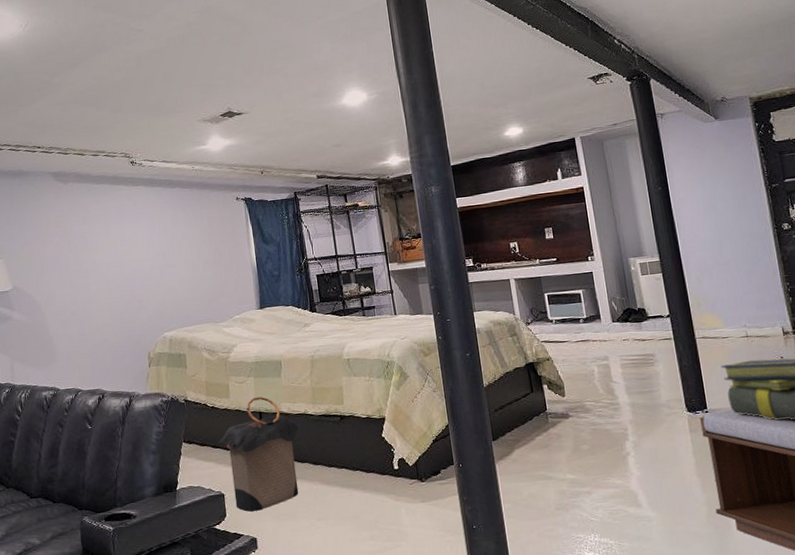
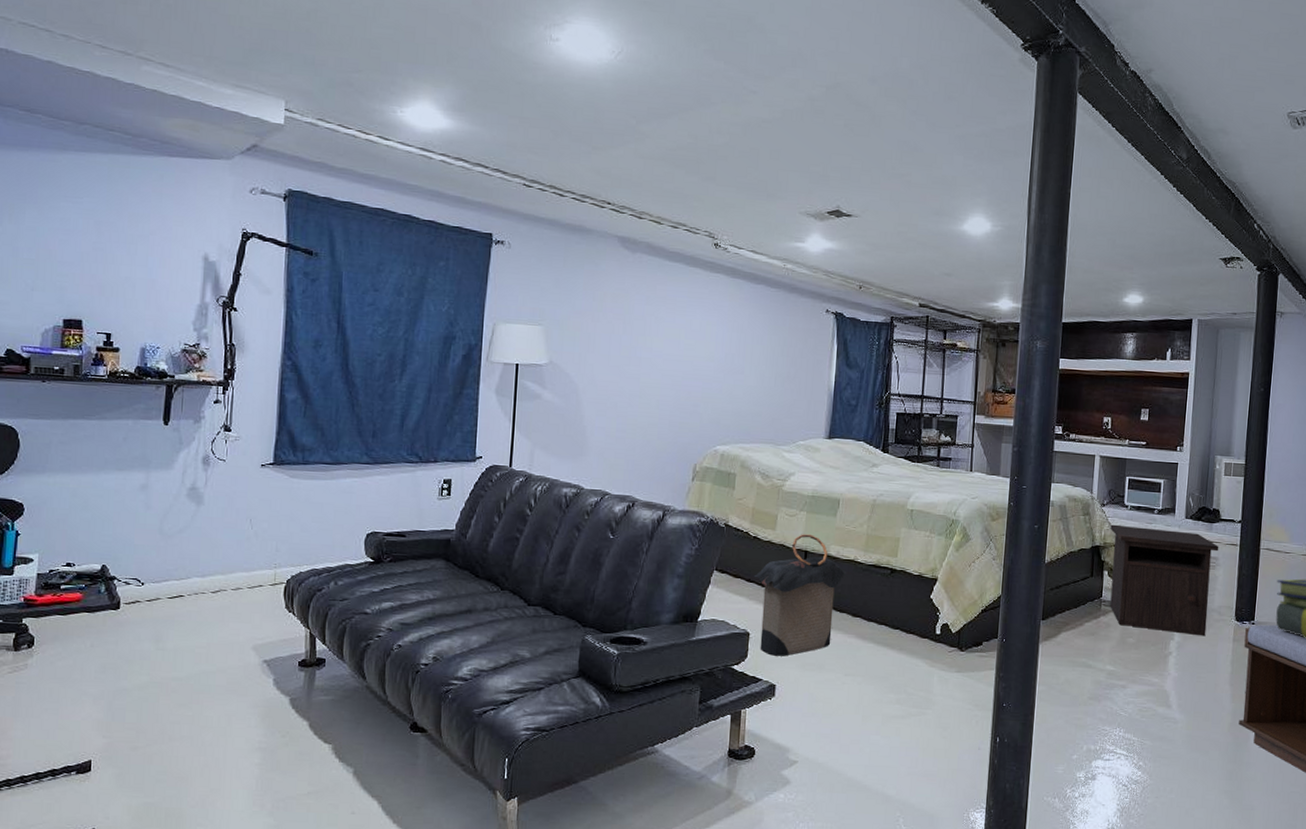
nightstand: none [539,334,660,434] -> present [1110,524,1219,636]

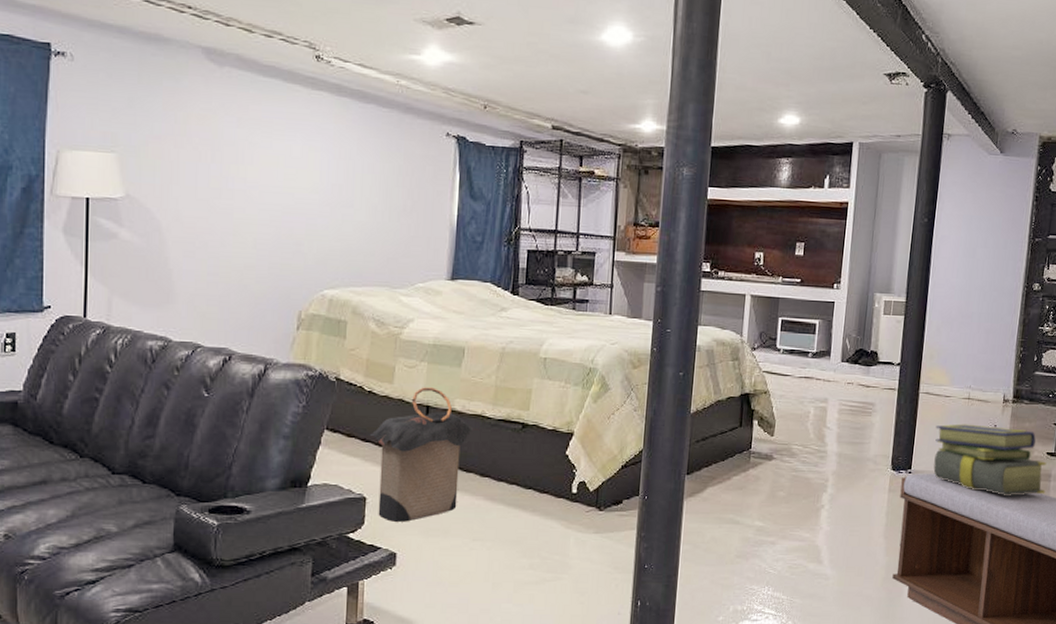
nightstand: present [1110,524,1219,636] -> none [759,370,876,488]

